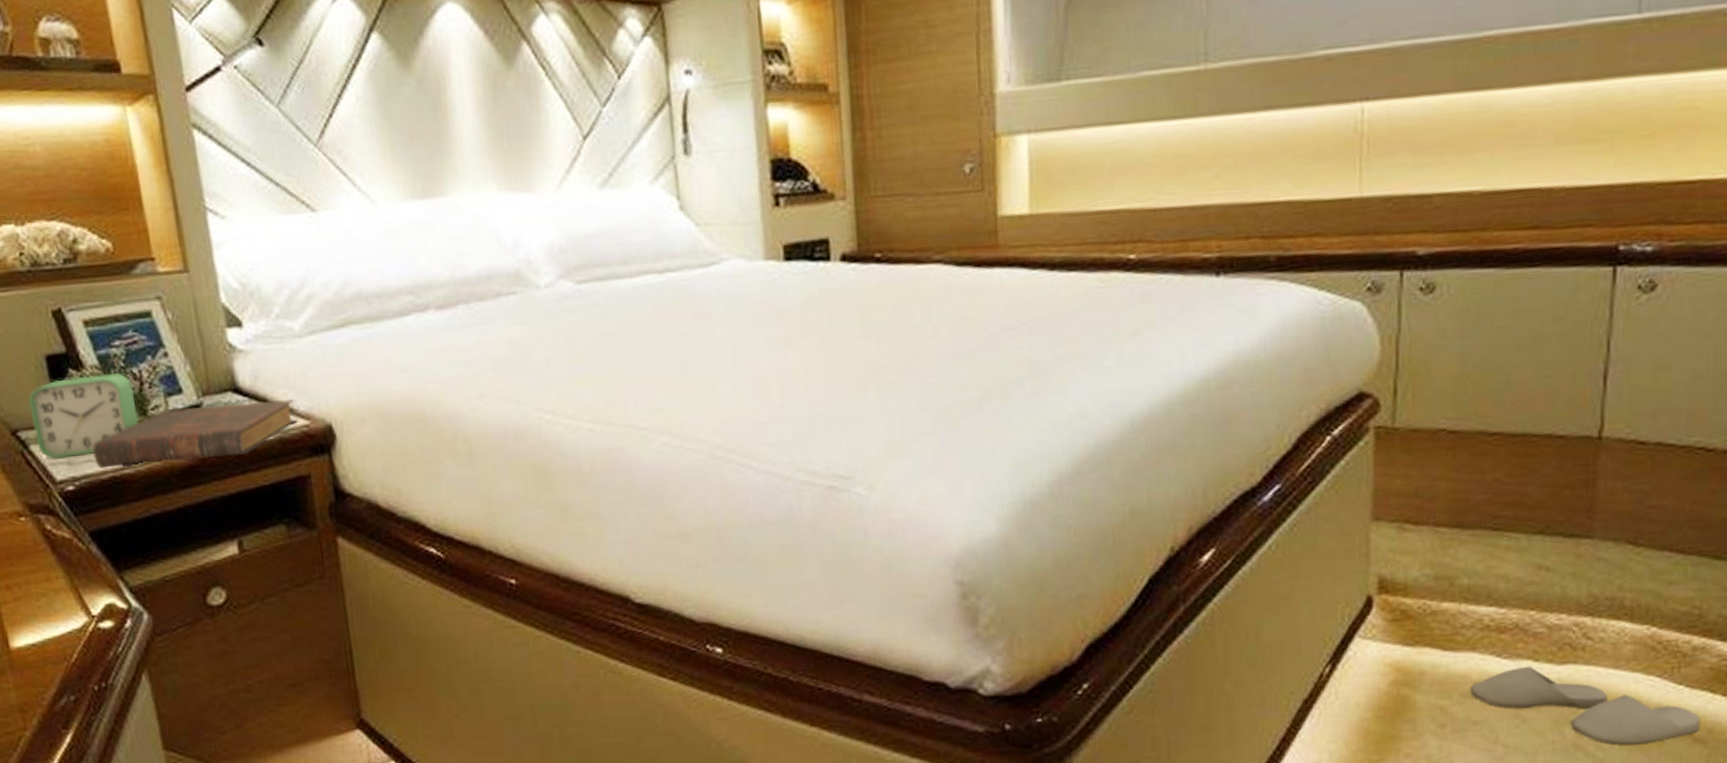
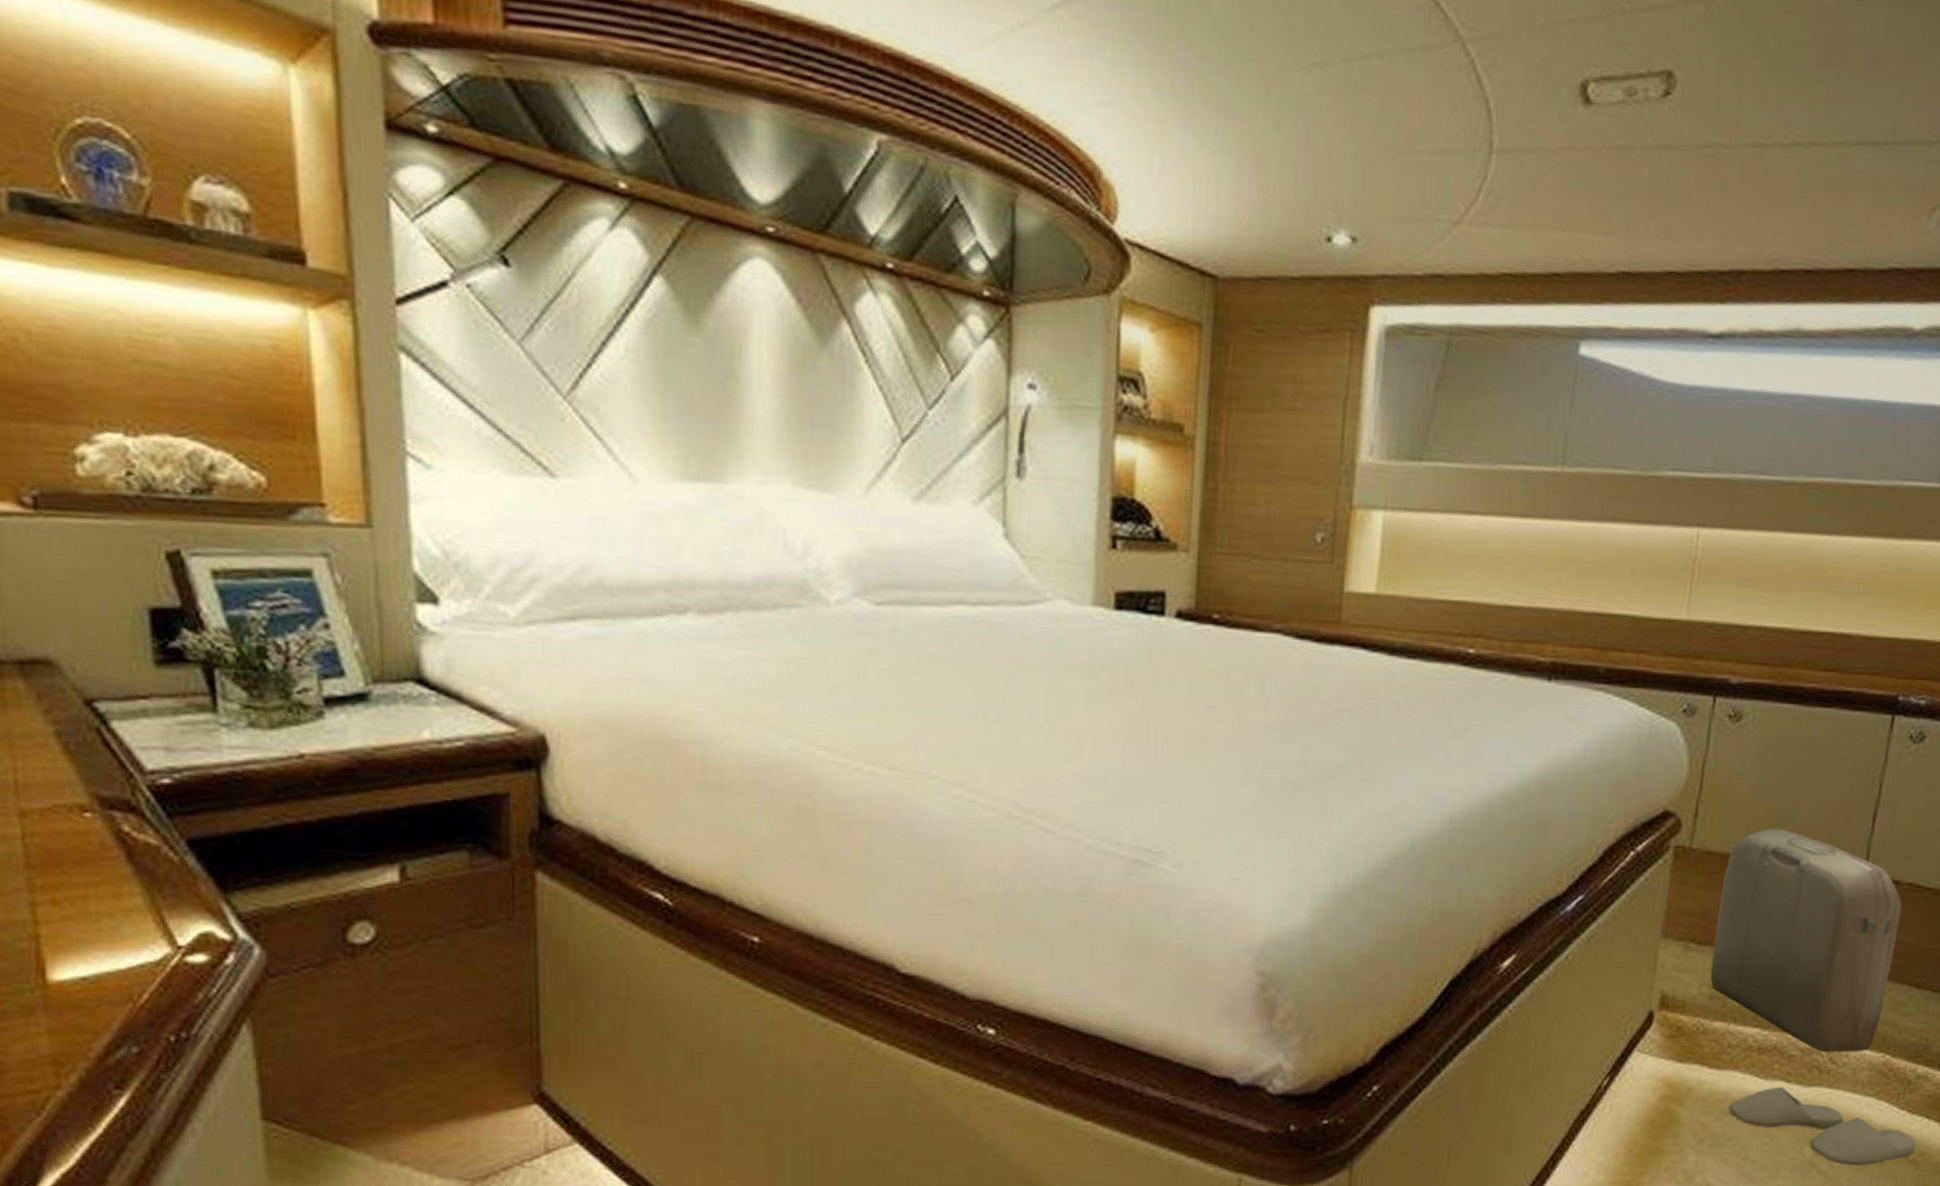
alarm clock: present [28,373,139,459] -> none [116,640,277,742]
book: present [92,400,298,468] -> none [204,695,500,762]
suitcase: none [1431,398,1651,627] -> present [1710,828,1902,1052]

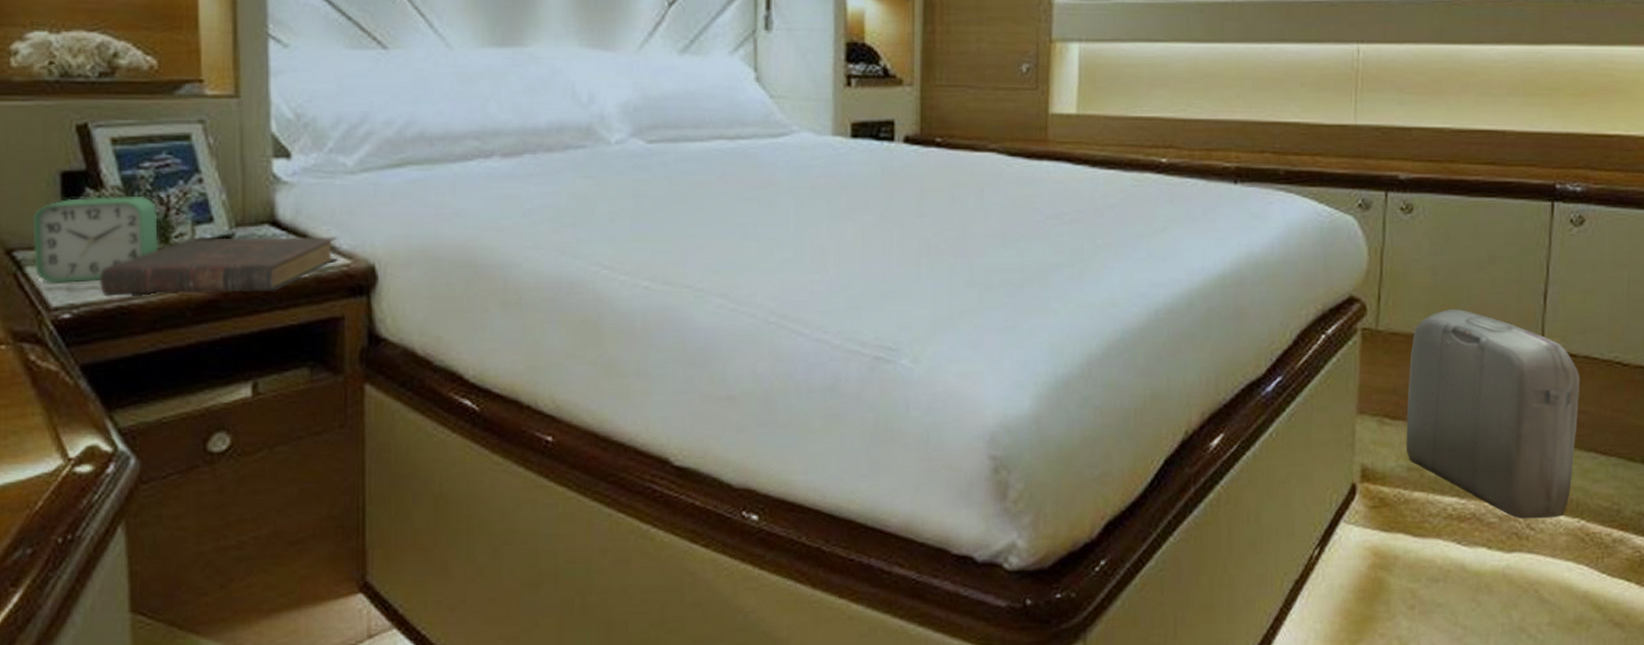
alarm clock: none [116,640,277,742] -> present [32,195,158,283]
book: none [204,695,500,762] -> present [98,237,338,296]
slippers: present [1729,1086,1916,1165] -> none [1435,553,1620,628]

